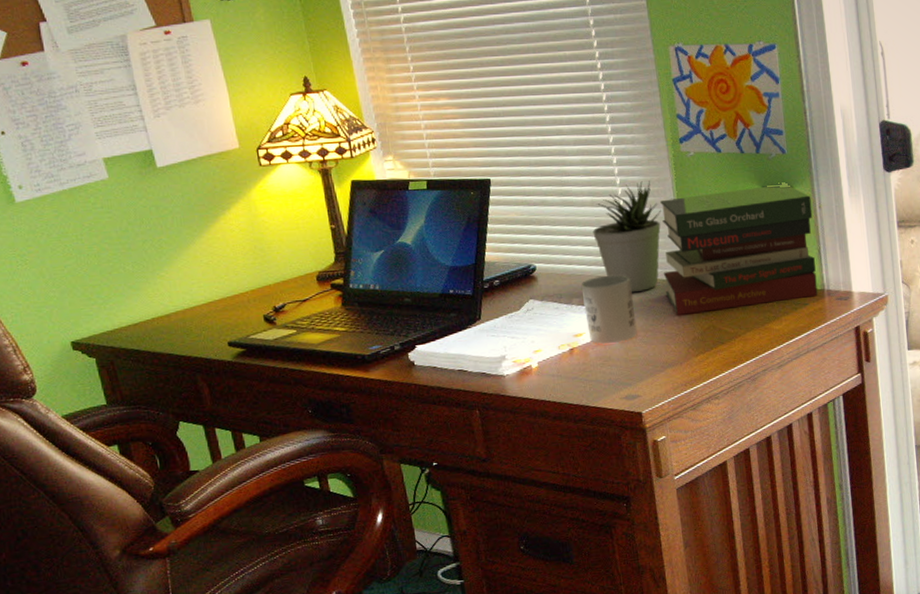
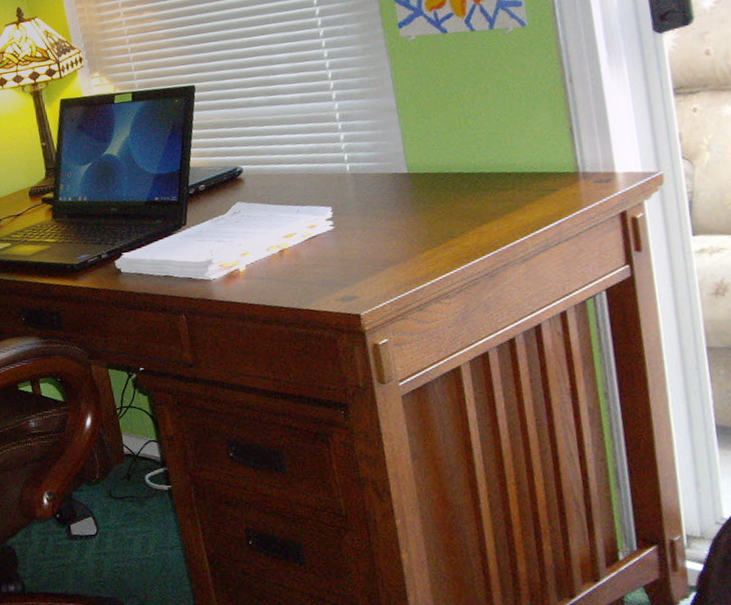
mug: present [581,274,638,345] -> none [290,171,354,245]
potted plant: present [592,181,661,293] -> none [302,71,379,189]
books: present [660,184,818,315] -> none [377,59,571,210]

